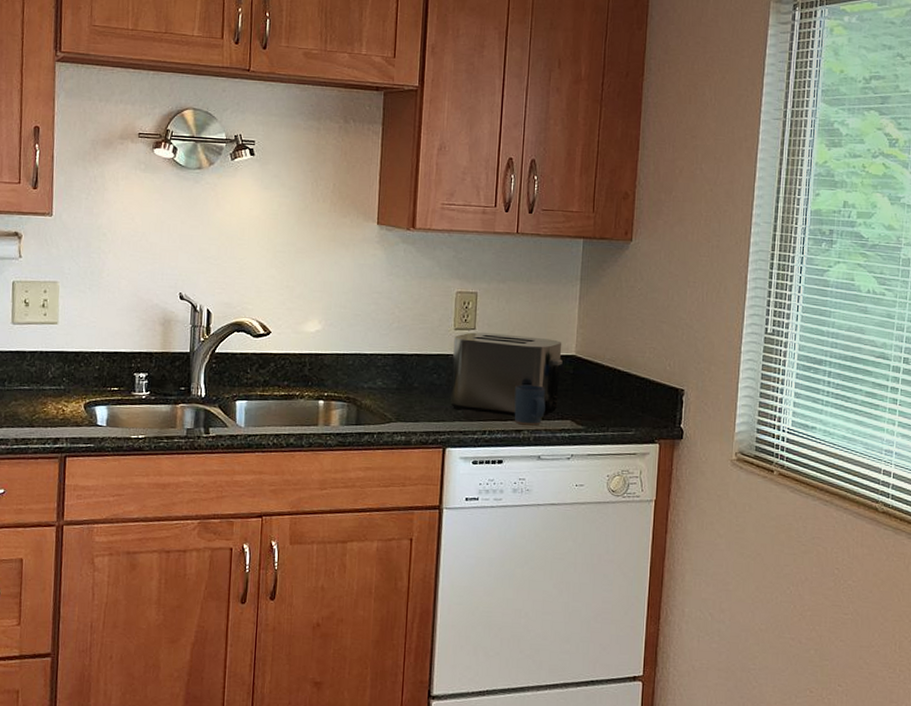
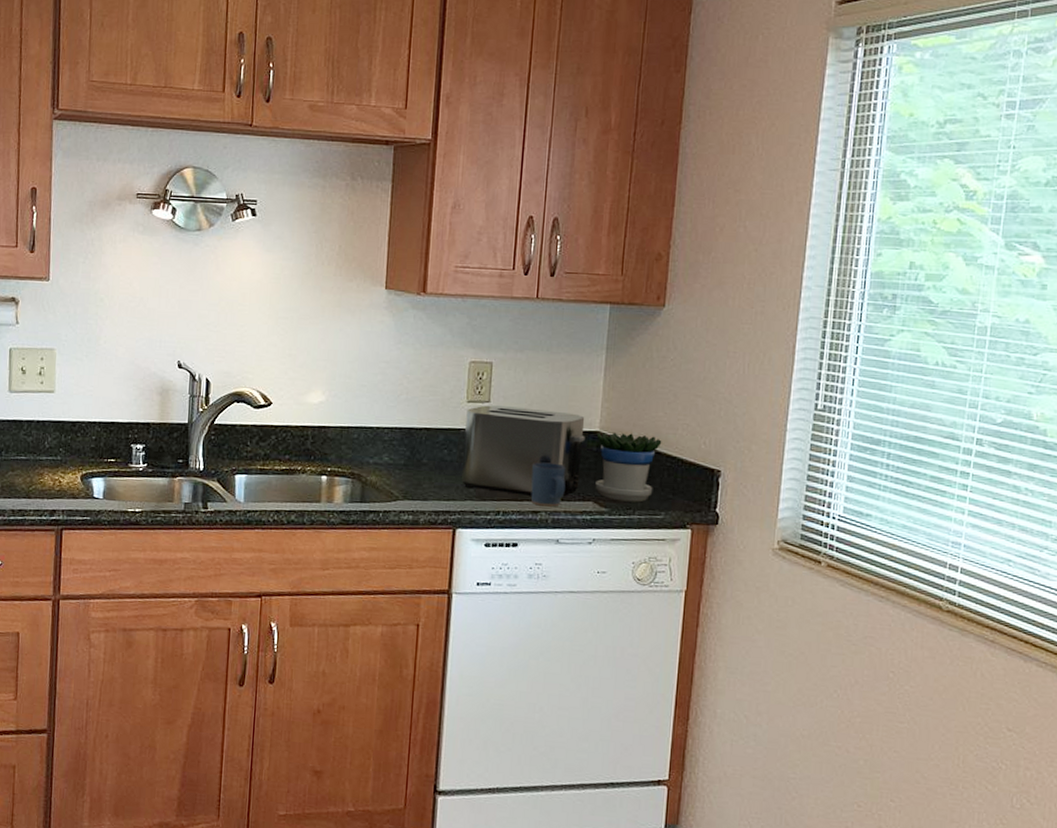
flowerpot: none [572,356,632,420] -> present [595,432,662,503]

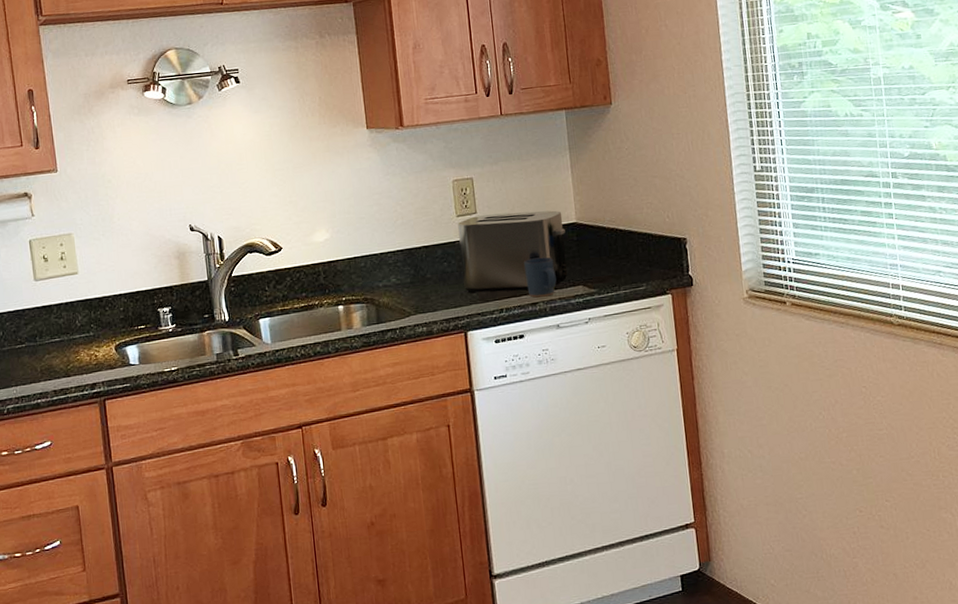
flowerpot: present [595,432,662,503] -> none [574,218,633,281]

